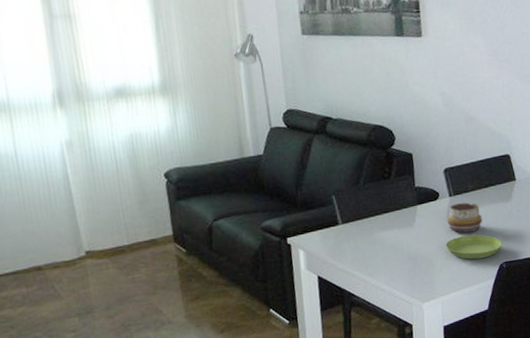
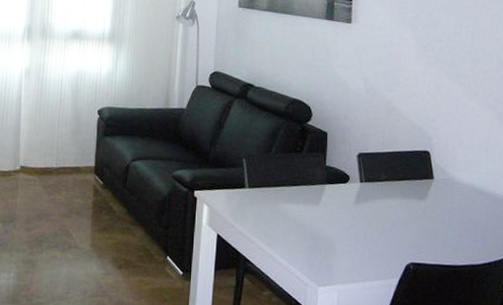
saucer: present [445,234,502,260] -> none [350,225,412,255]
decorative bowl: present [447,202,483,233] -> none [354,191,392,224]

